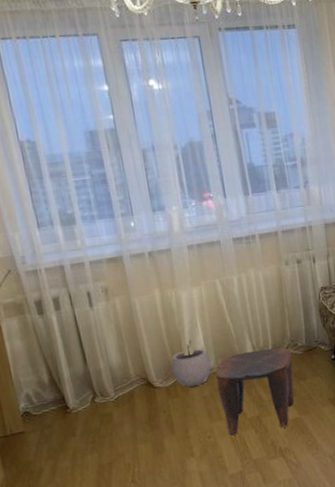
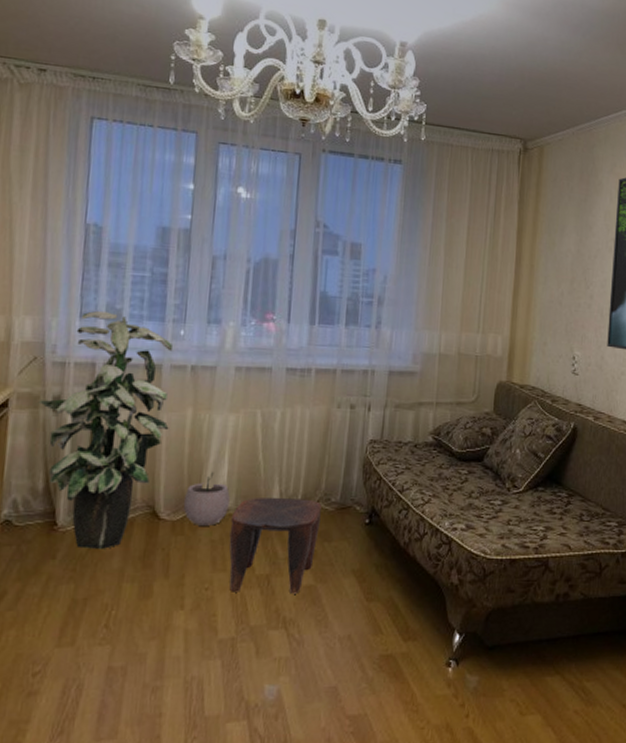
indoor plant: none [23,218,143,424] -> present [38,311,172,549]

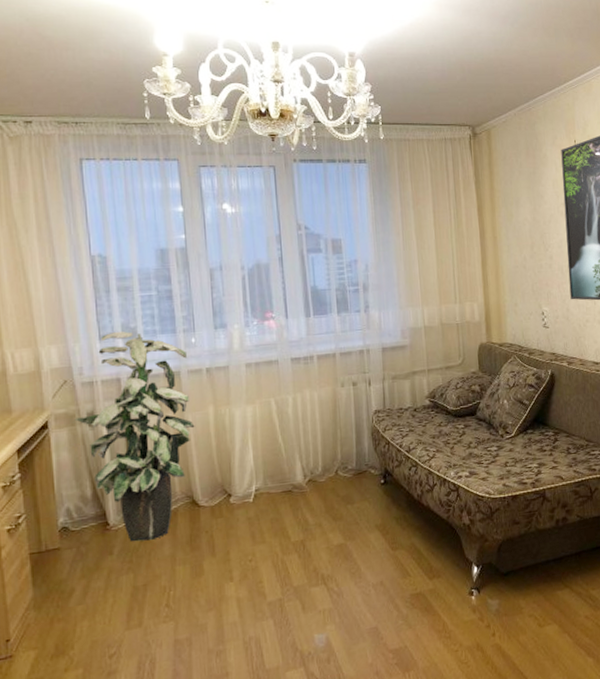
plant pot: present [183,472,230,526] -> none [218,459,259,507]
stool: present [229,498,322,594] -> none [262,470,342,560]

